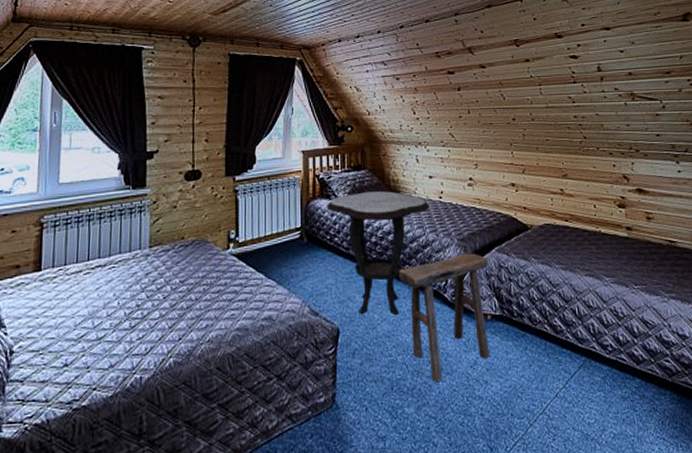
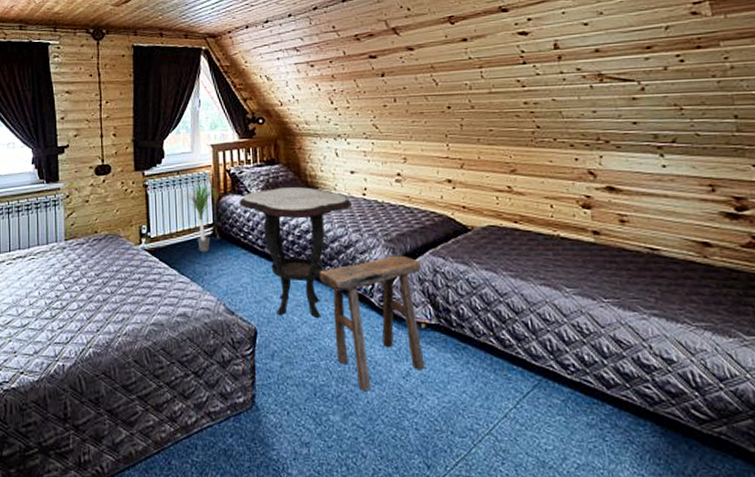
potted plant: none [270,184,307,256] -> present [180,179,218,252]

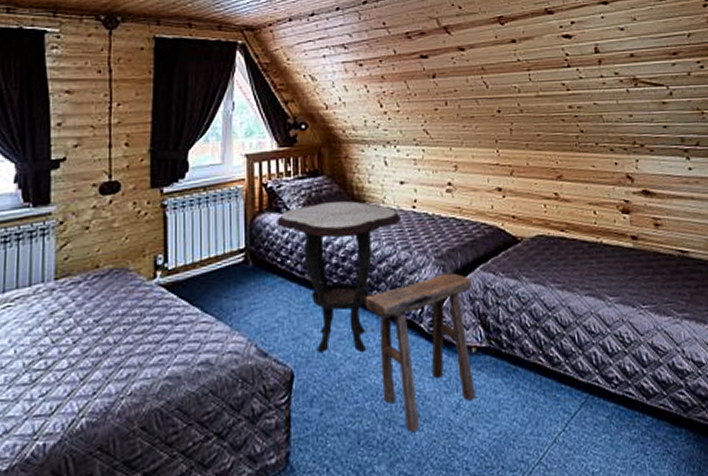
potted plant: present [180,179,218,252] -> none [207,196,252,284]

